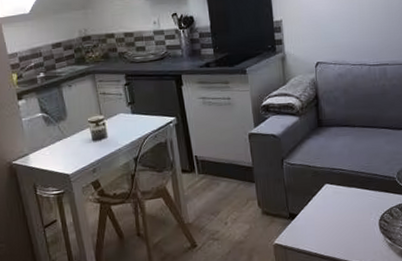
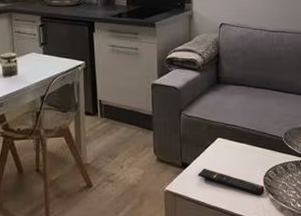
remote control: none [307,217,381,241] -> present [198,168,265,196]

